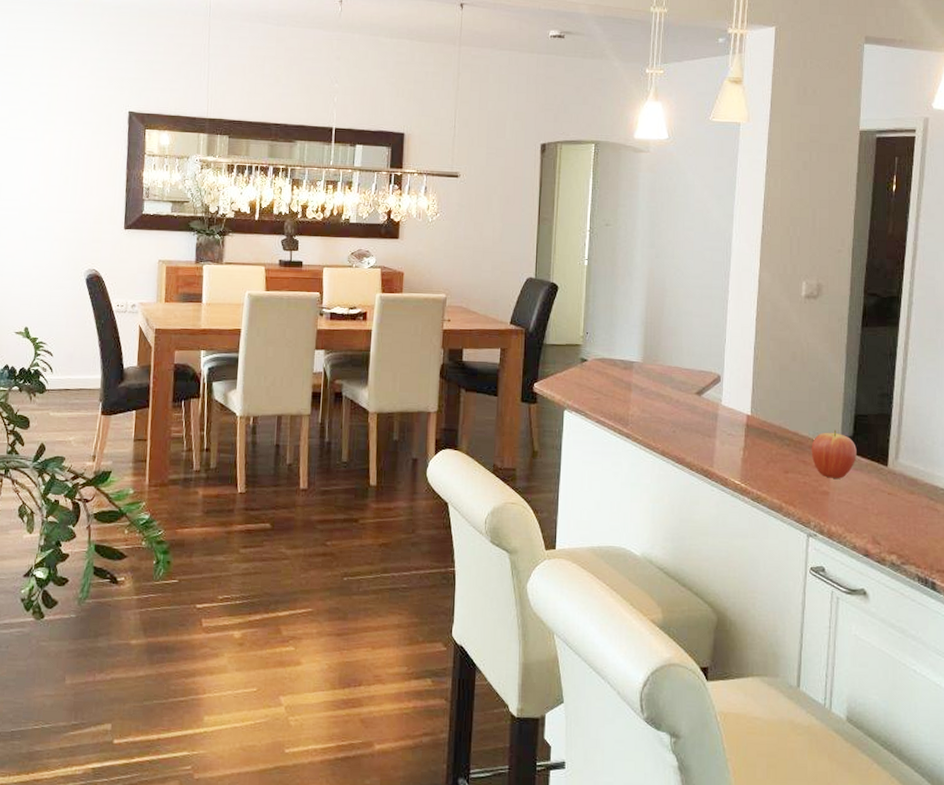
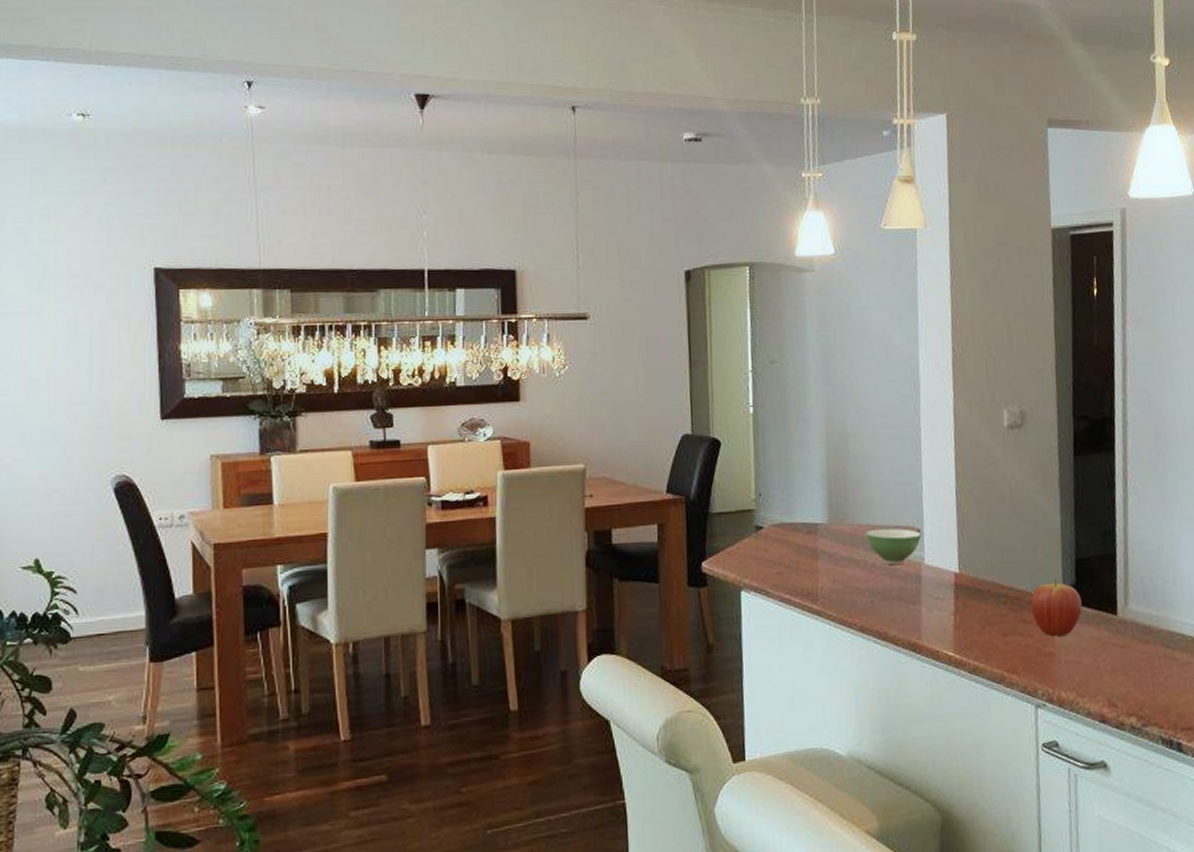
bowl: none [673,371,722,404] -> present [865,528,923,566]

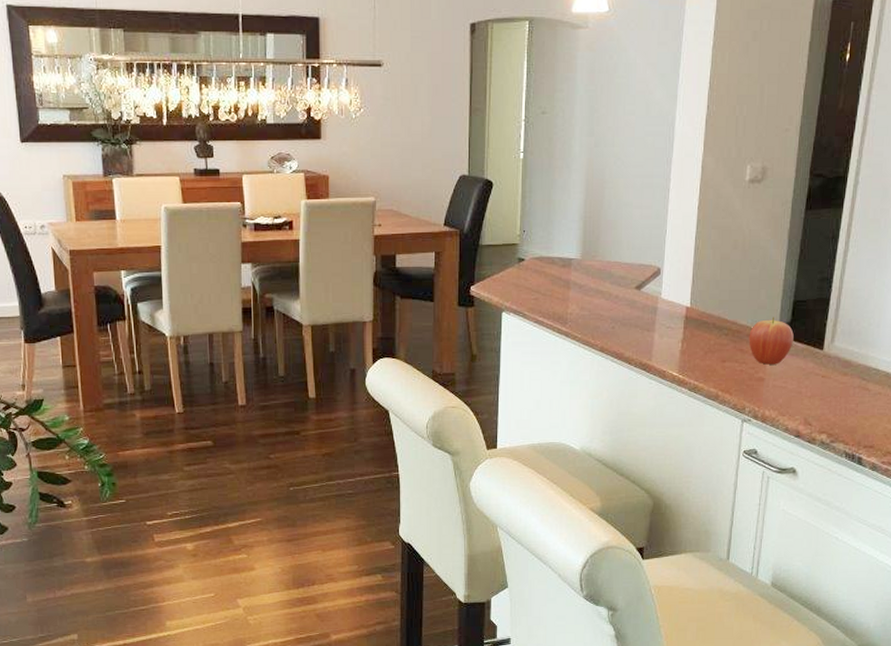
bowl: present [865,528,923,566] -> none [612,265,662,298]

